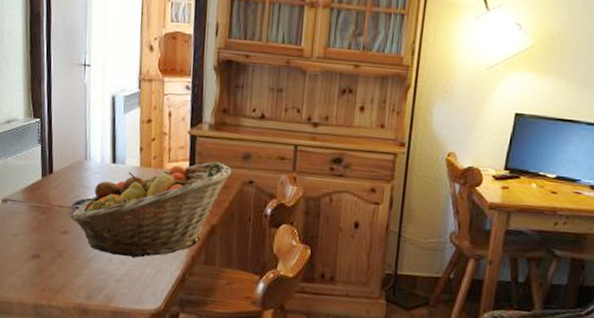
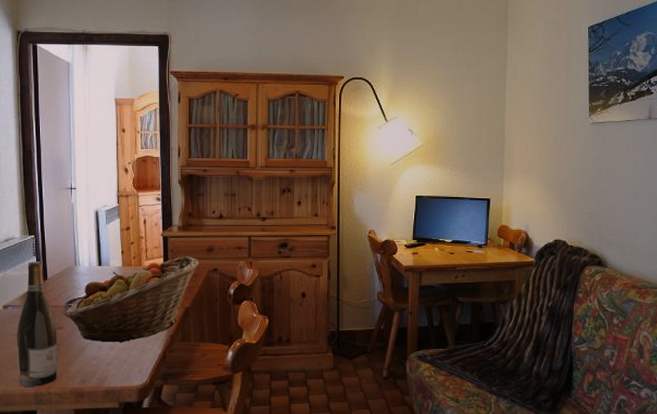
wine bottle: none [16,150,62,297] -> present [17,261,57,387]

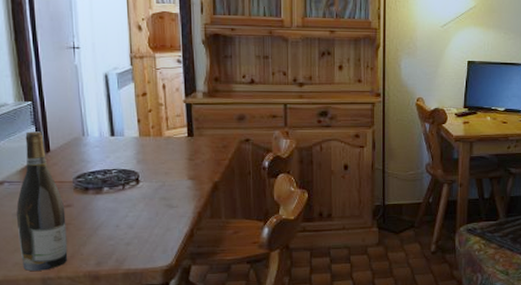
fruit basket: present [64,256,199,343] -> none [72,125,229,221]

